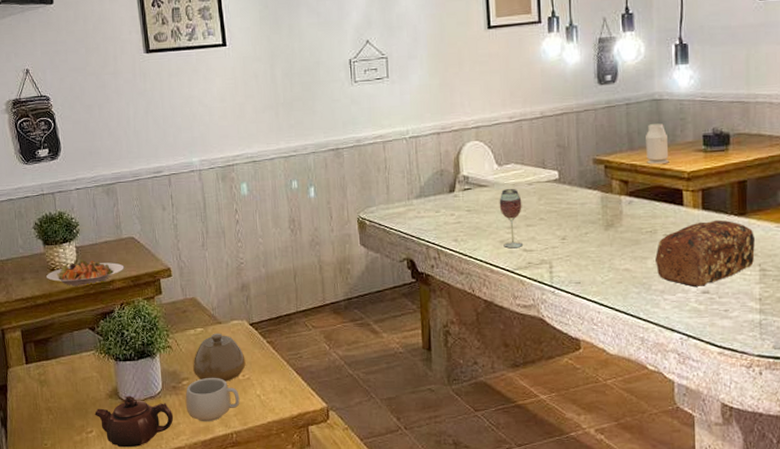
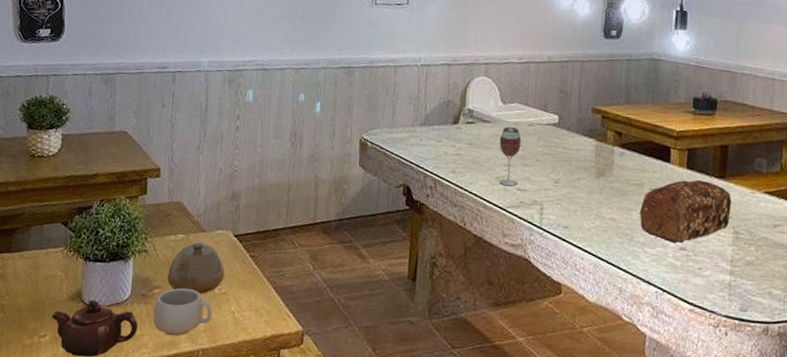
salad: present [46,259,125,286] -> none [24,148,112,176]
water jug: present [644,123,669,165] -> none [641,81,663,121]

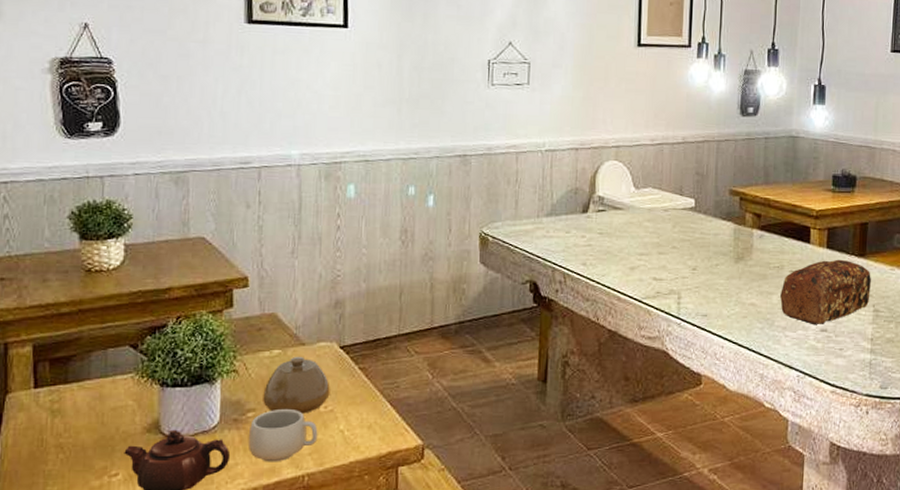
wineglass: present [499,127,521,187] -> none [632,214,656,276]

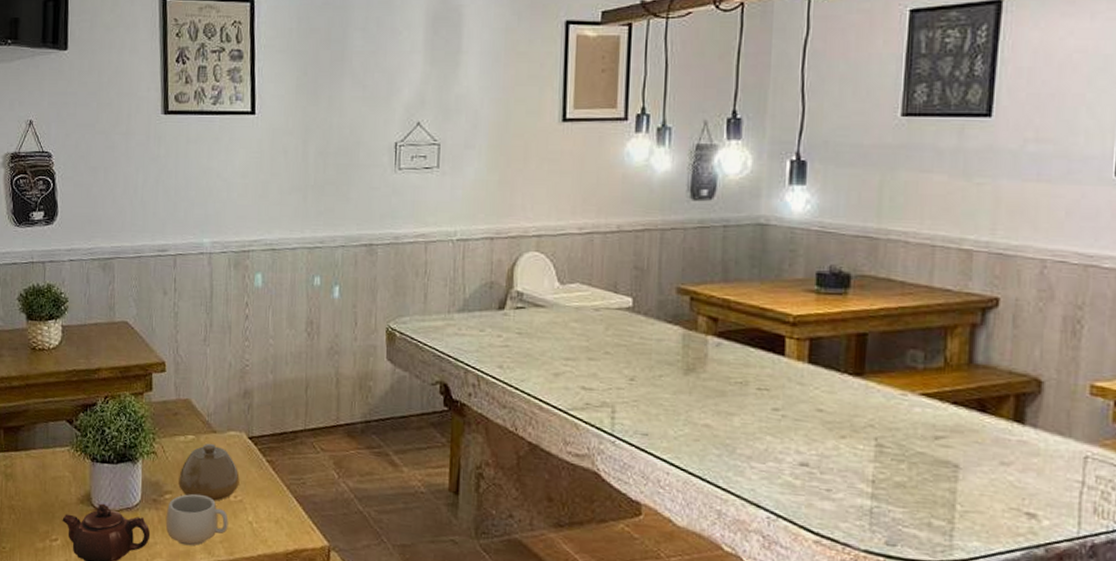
bread loaf: present [780,259,871,324] -> none [744,377,872,457]

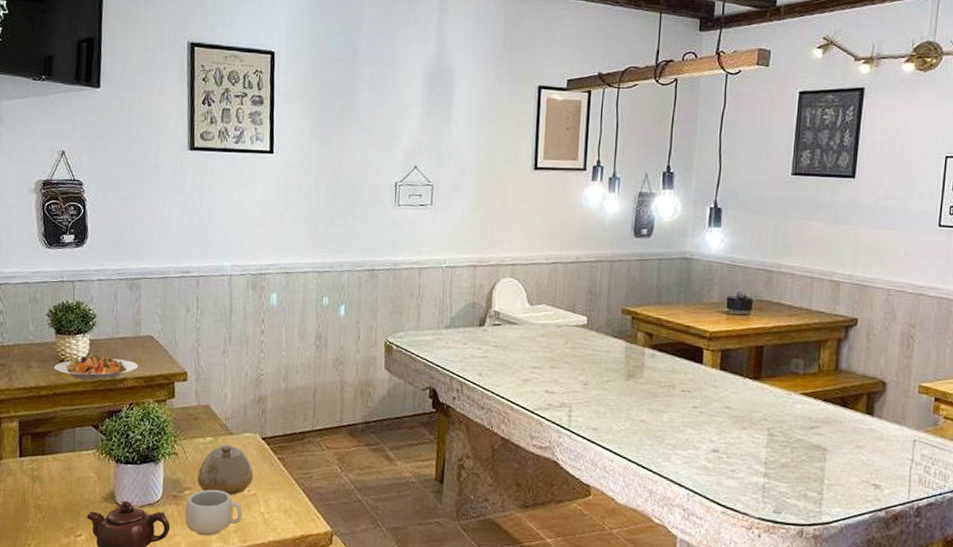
salad: none [26,340,114,370] -> present [54,353,139,380]

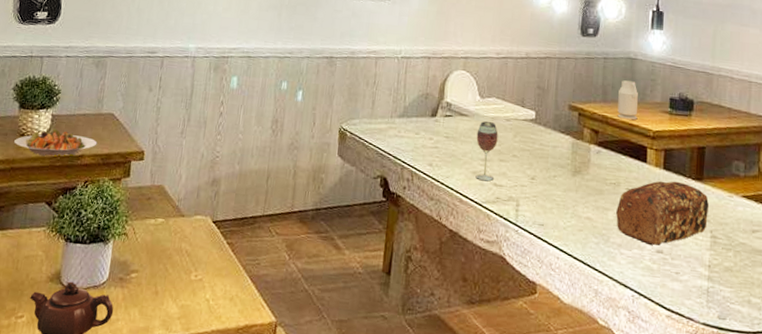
mug: present [184,489,243,536] -> none [128,273,188,323]
sugar bowl: present [197,444,253,495] -> none [145,226,202,280]
wineglass: none [526,329,549,389] -> present [475,121,498,182]
bread loaf: none [671,381,766,445] -> present [616,181,709,245]
water jug: none [672,281,695,322] -> present [617,80,639,120]

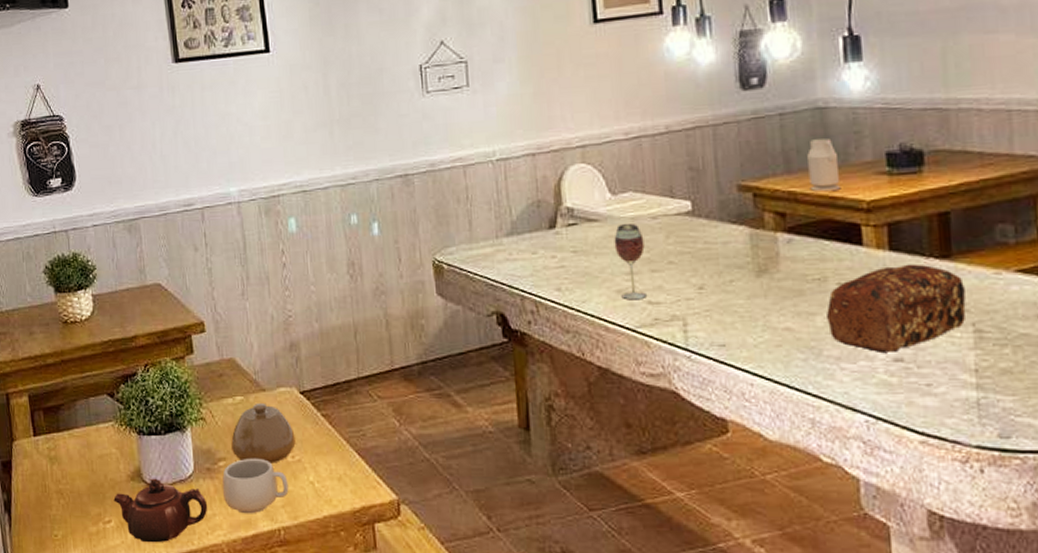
salad: present [14,128,98,156] -> none [58,310,149,342]
mug: none [128,273,188,323] -> present [221,458,289,514]
sugar bowl: none [145,226,202,280] -> present [231,402,296,464]

